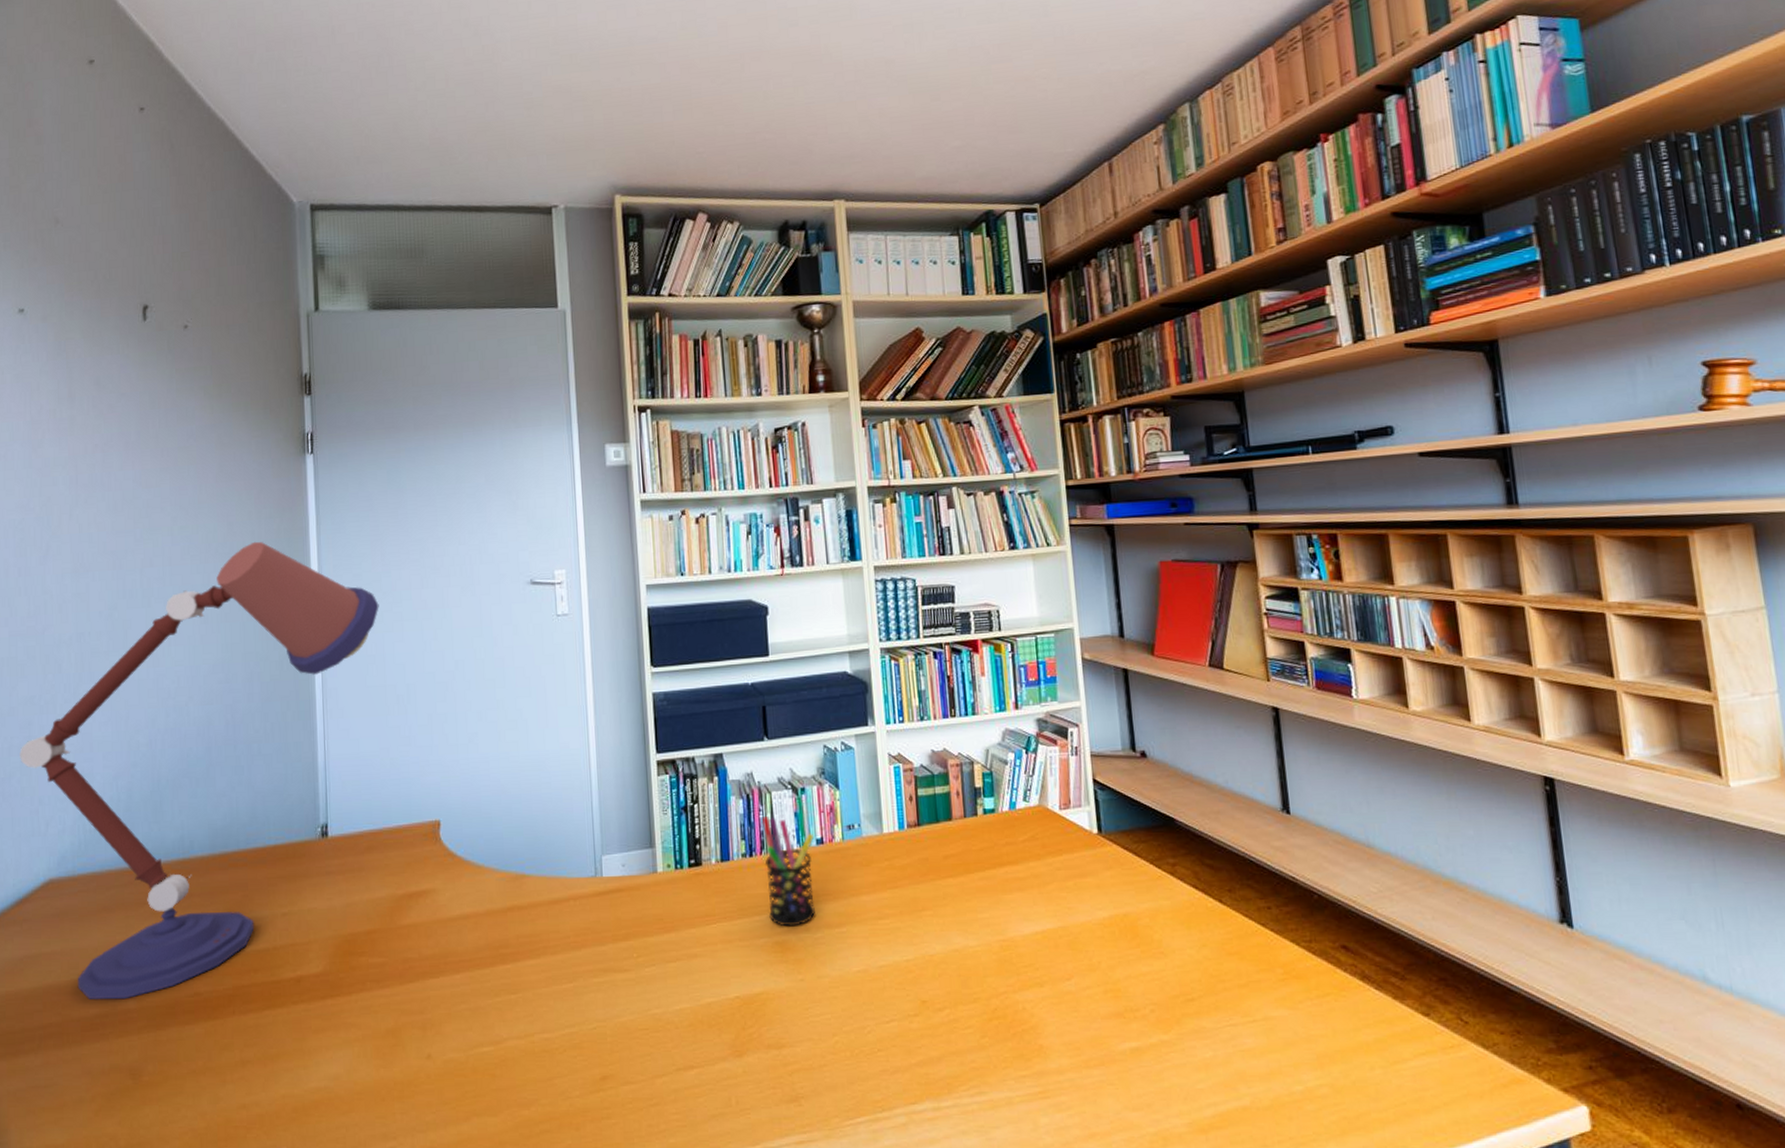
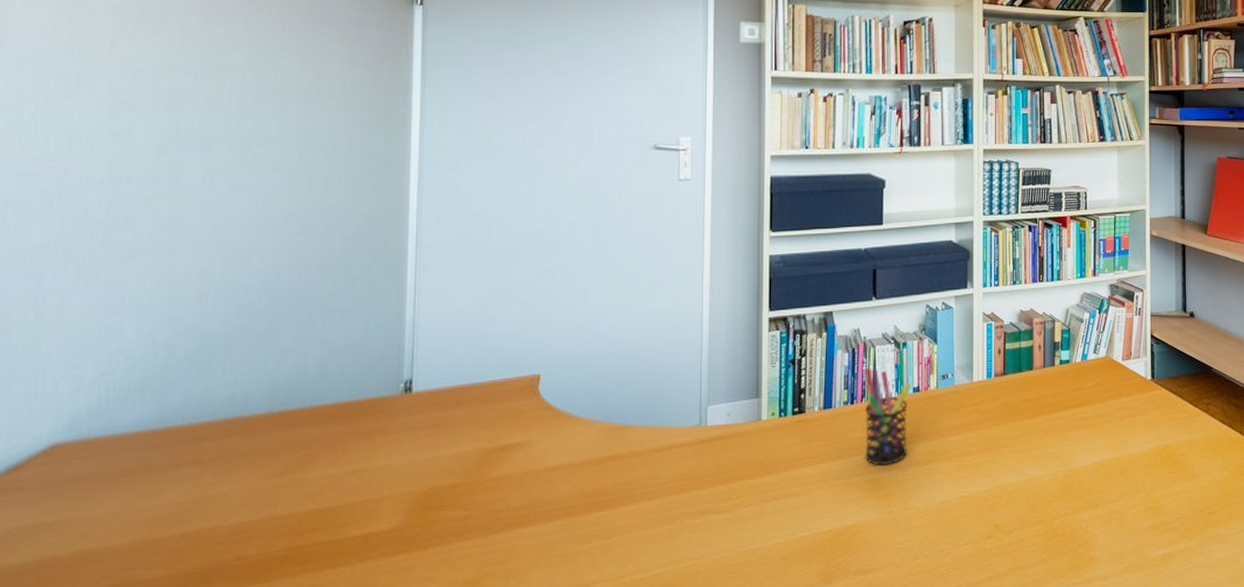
desk lamp: present [20,541,379,1000] -> none [23,90,488,571]

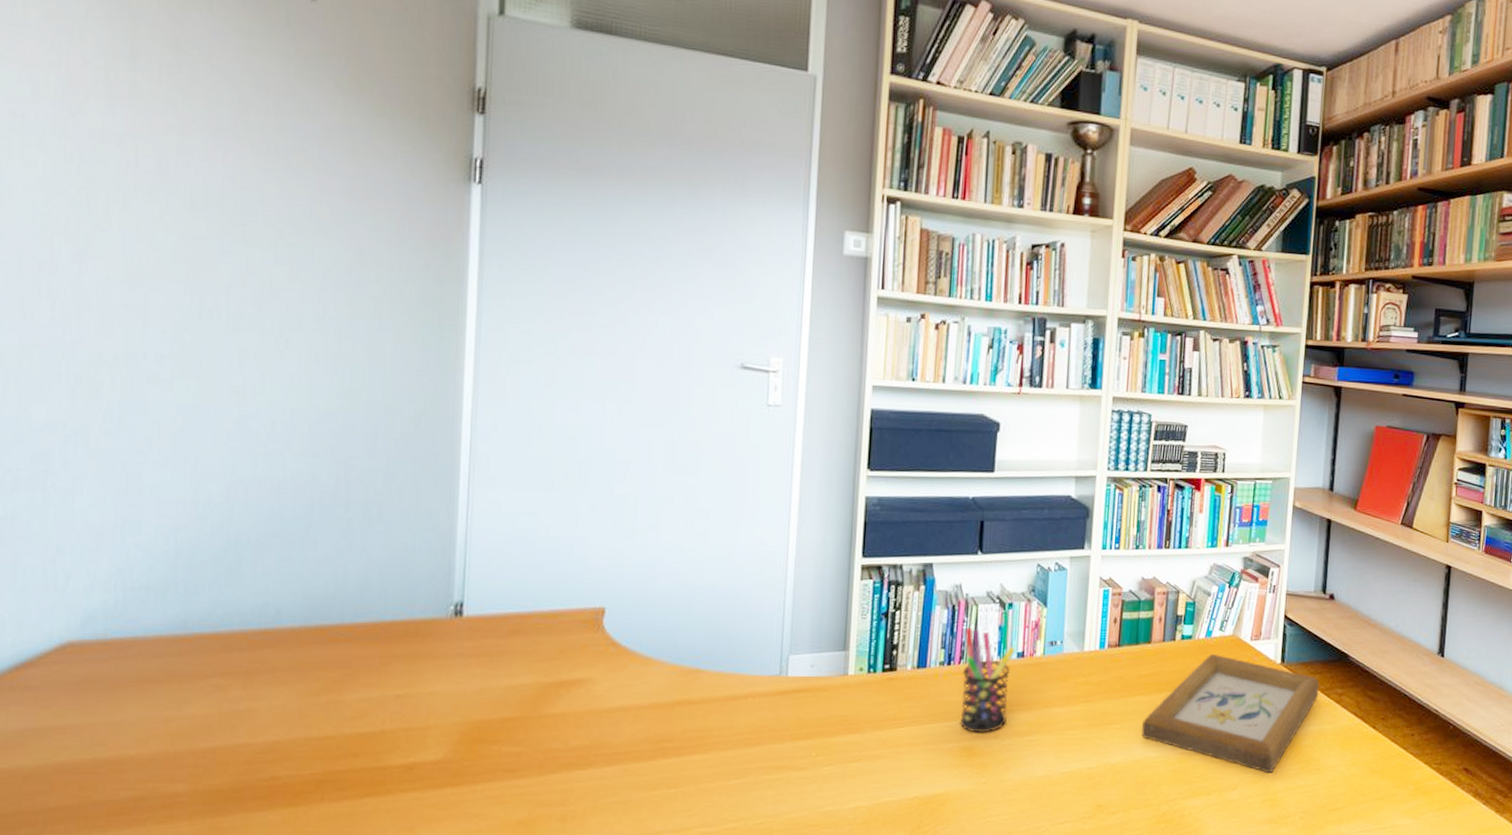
picture frame: none [1029,375,1188,483] -> present [1141,653,1319,774]

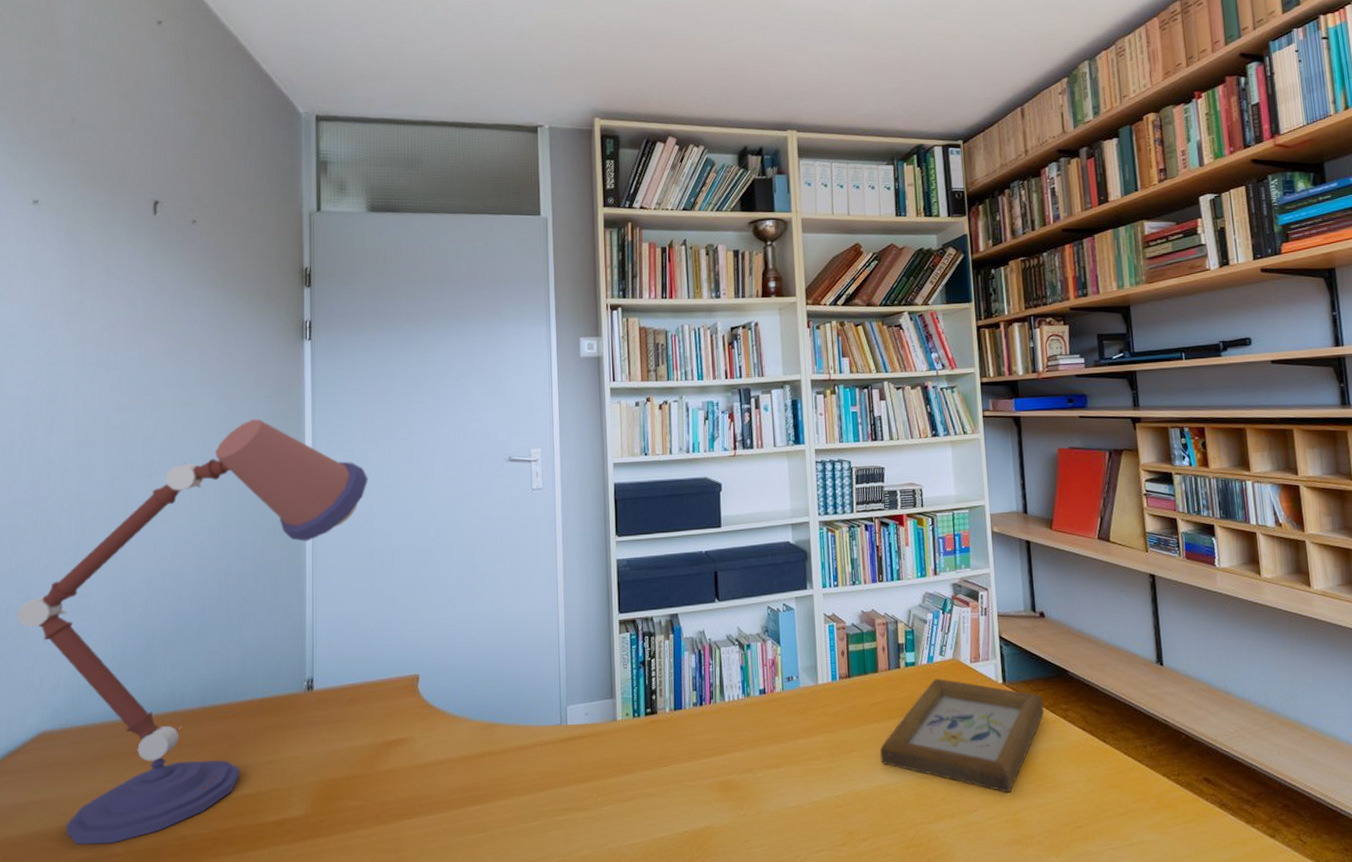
desk lamp: none [29,275,552,782] -> present [17,419,368,845]
pen holder: present [959,628,1015,733] -> none [711,670,757,768]

